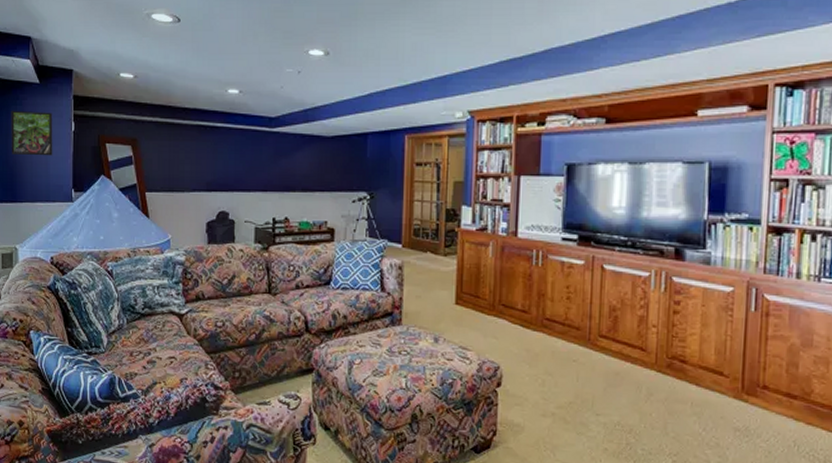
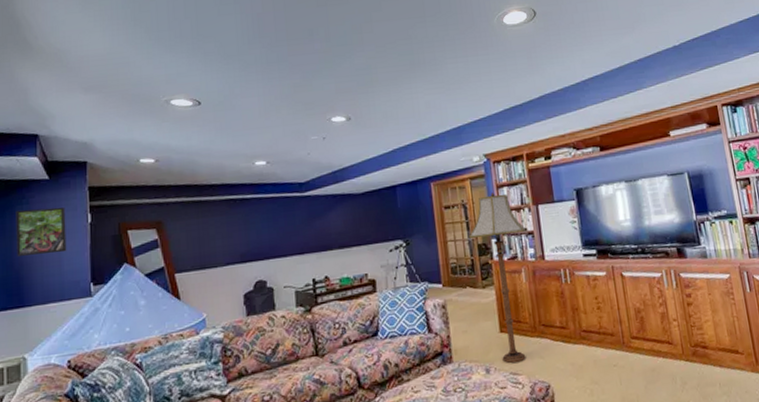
floor lamp: none [438,154,501,337] -> present [469,192,526,363]

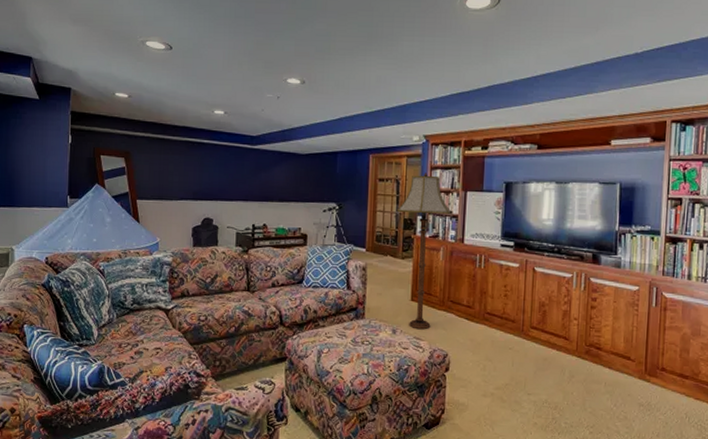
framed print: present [16,207,67,256] -> none [10,123,51,166]

